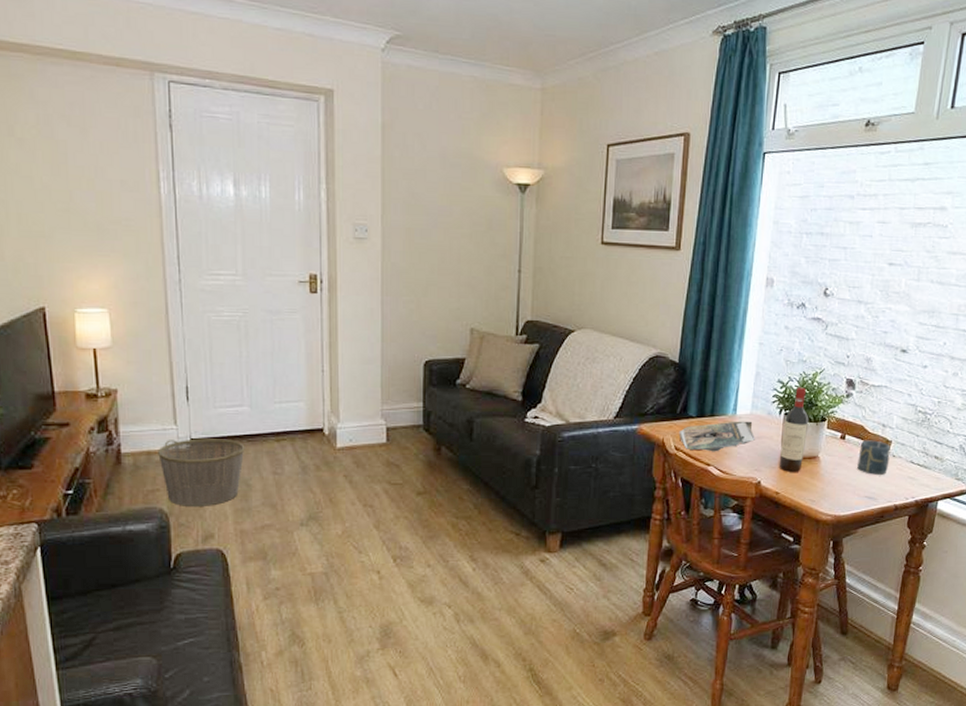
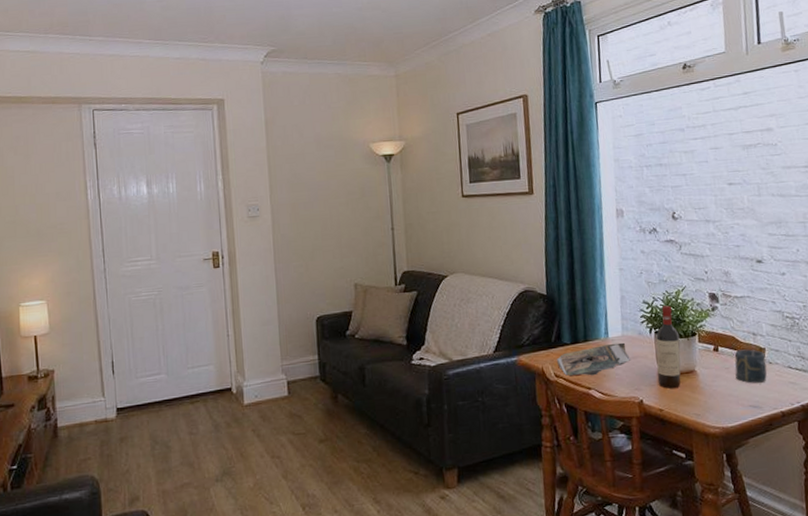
basket: present [156,438,245,506] -> none [88,405,164,472]

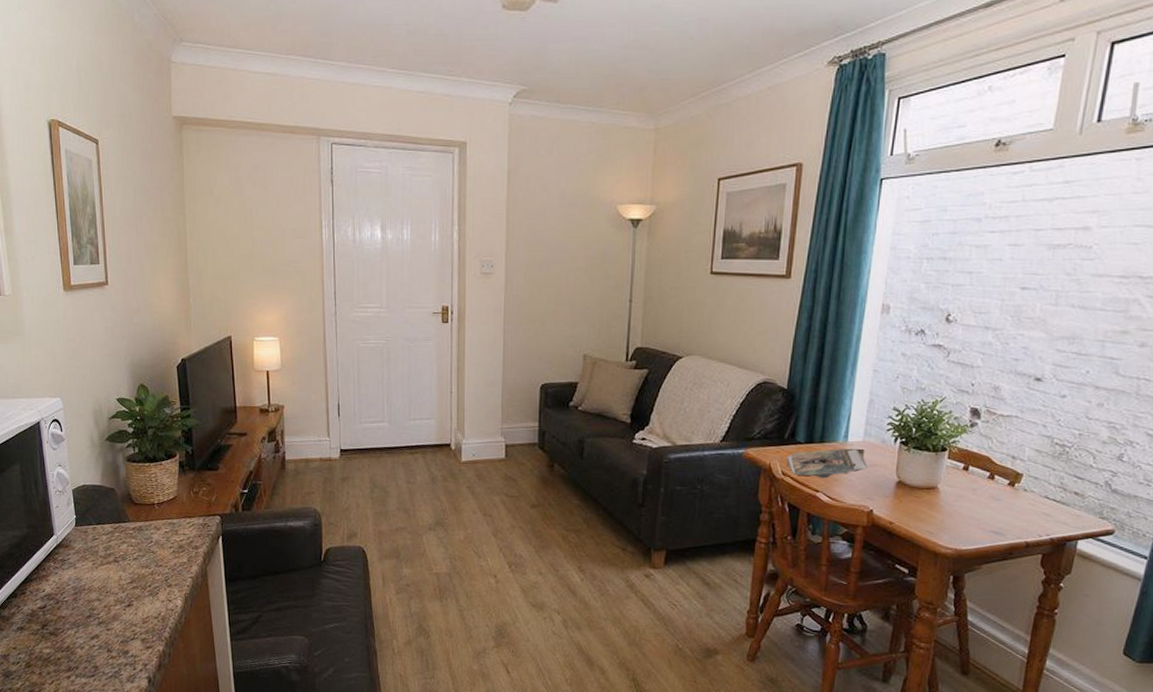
wine bottle: present [656,305,681,389] -> none [893,415,928,502]
cup: present [734,349,767,383] -> none [982,472,1022,509]

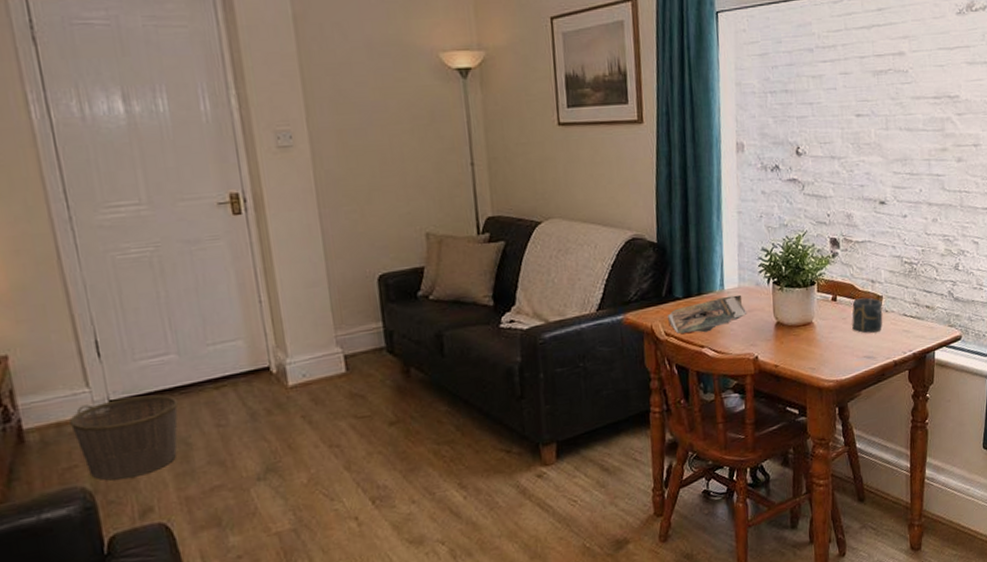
basket: none [313,449,385,509] -> present [68,394,179,481]
cup: none [982,472,1022,509] -> present [852,297,883,333]

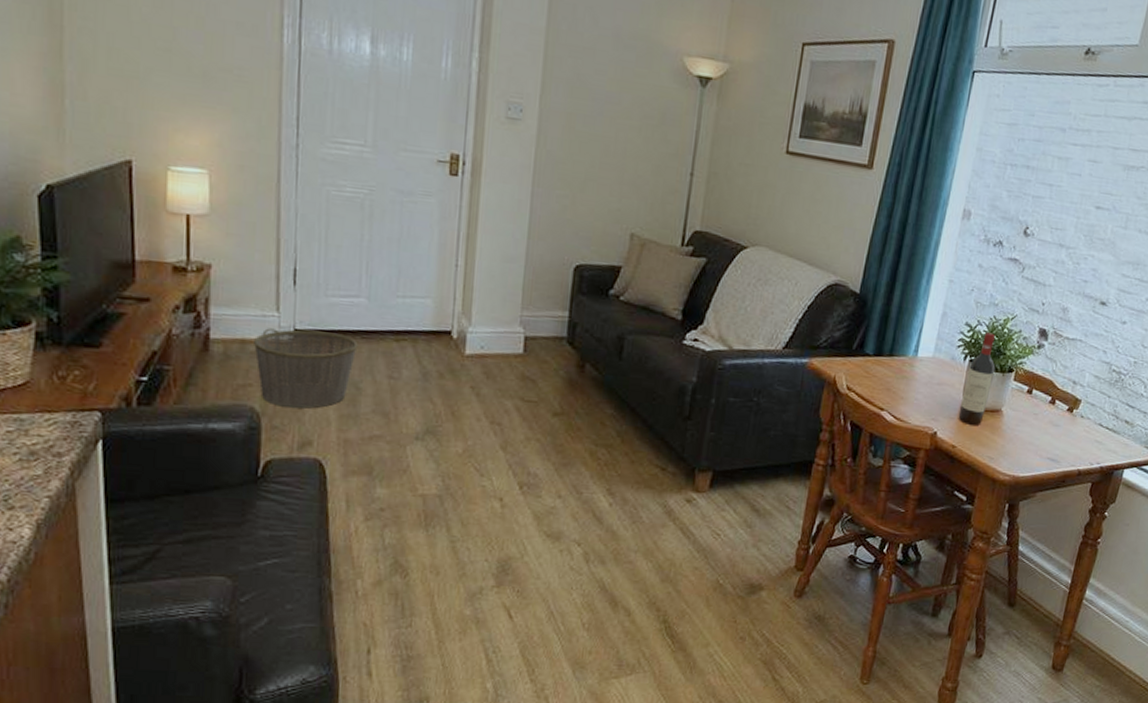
magazine: present [667,294,748,335] -> none [852,363,936,396]
wine bottle: none [773,252,799,343] -> present [958,332,995,425]
cup: present [852,297,883,333] -> none [1042,396,1080,436]

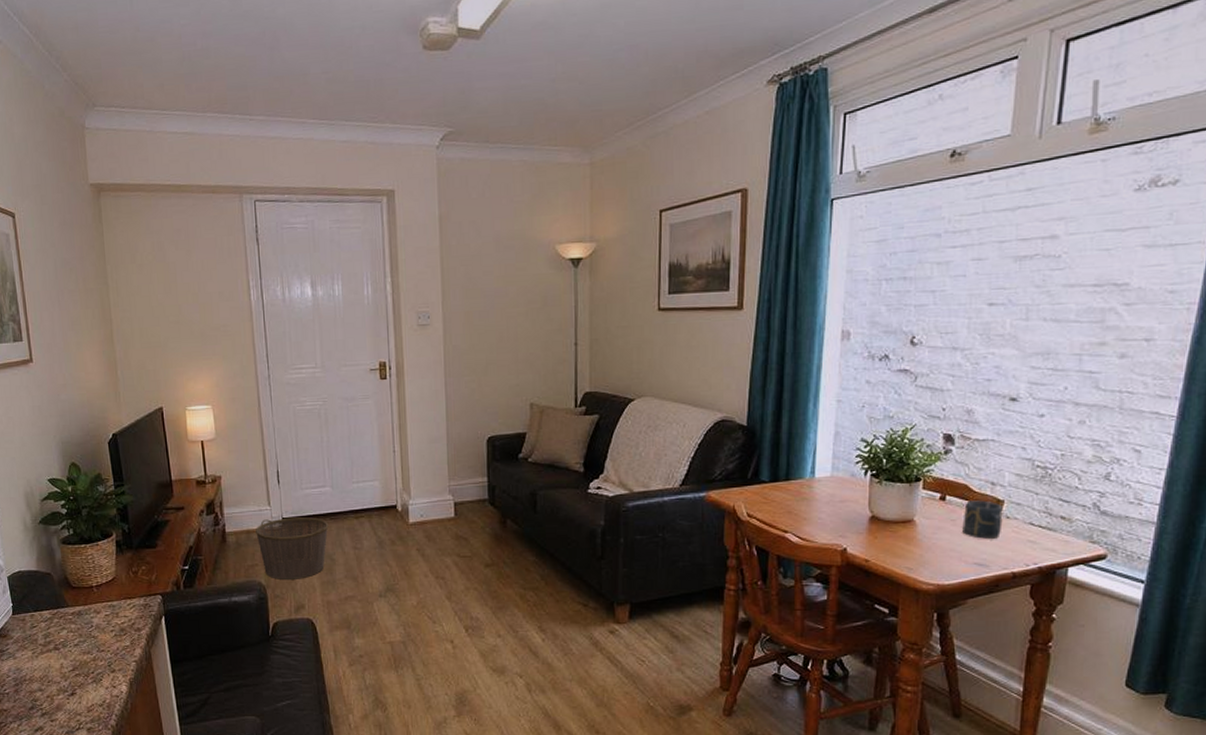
wine bottle: present [958,332,995,425] -> none [867,445,900,538]
cup: none [1042,396,1080,436] -> present [962,500,1003,539]

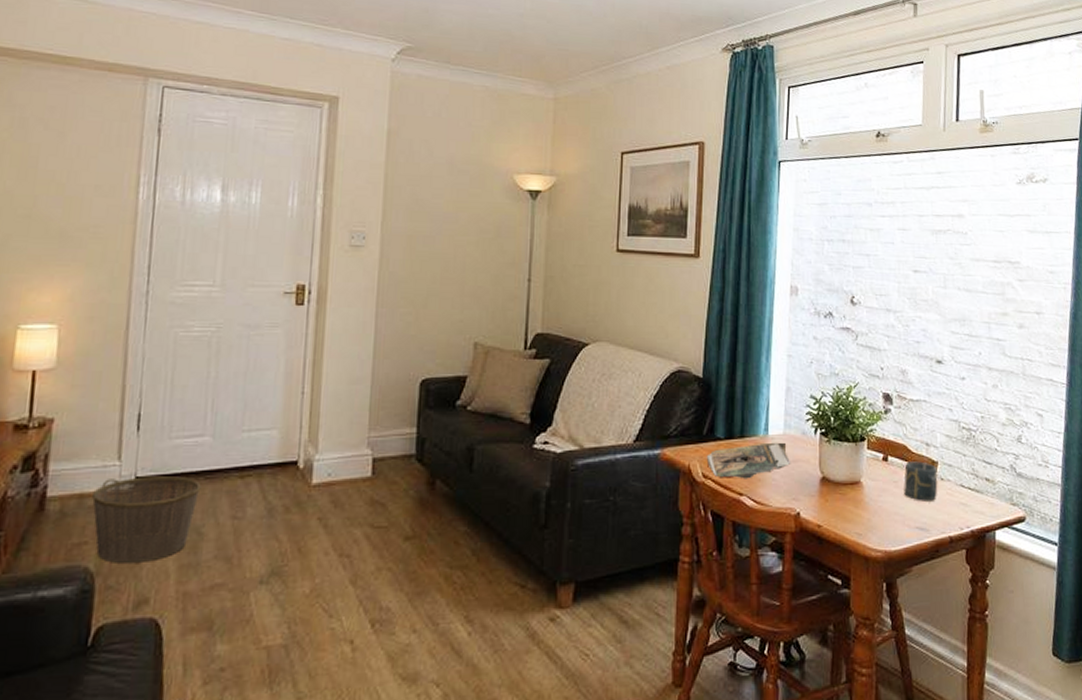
magazine: none [751,484,839,518] -> present [706,442,791,479]

